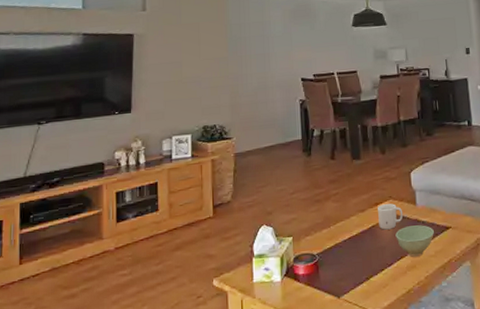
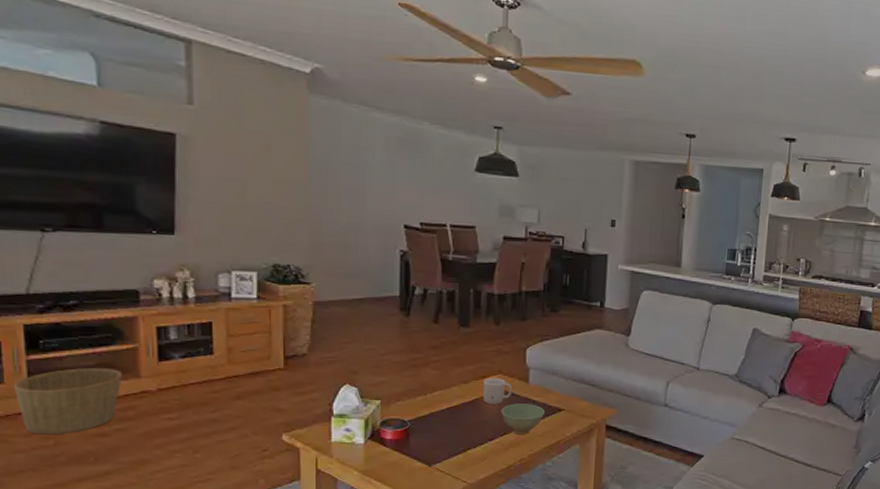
basket: none [8,233,90,302] -> present [13,367,123,435]

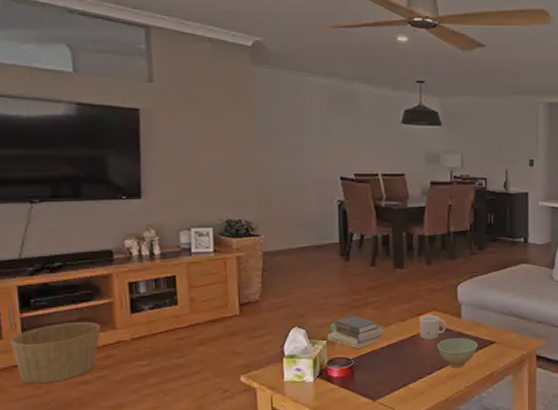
books: none [381,374,444,411] -> present [326,315,384,350]

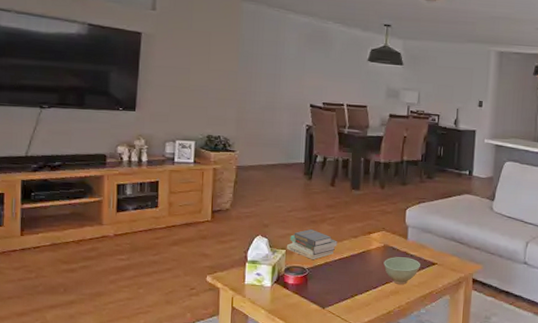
basket: present [10,321,102,385] -> none [10,215,90,269]
mug: present [420,315,447,340] -> none [369,234,394,257]

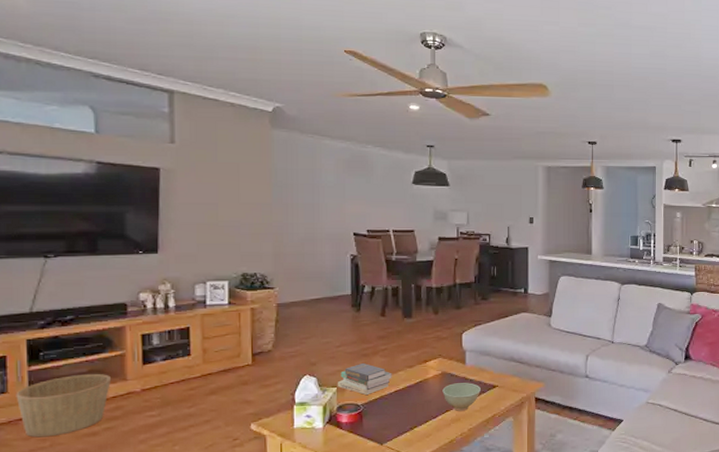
basket: none [10,215,90,269] -> present [15,373,112,438]

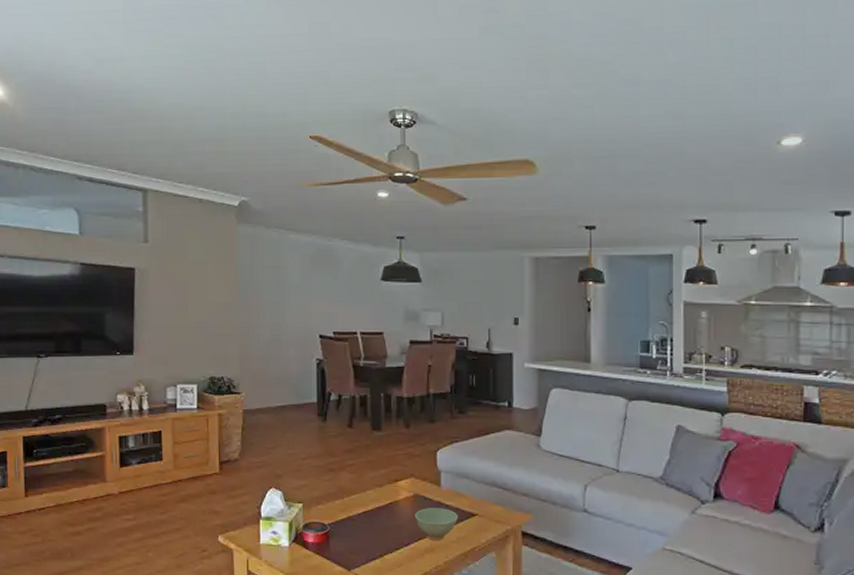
basket: present [15,373,112,438] -> none [14,473,93,533]
books: present [337,362,392,396] -> none [303,478,360,515]

